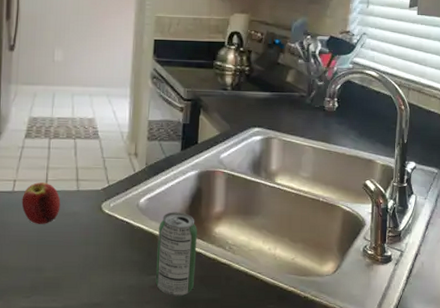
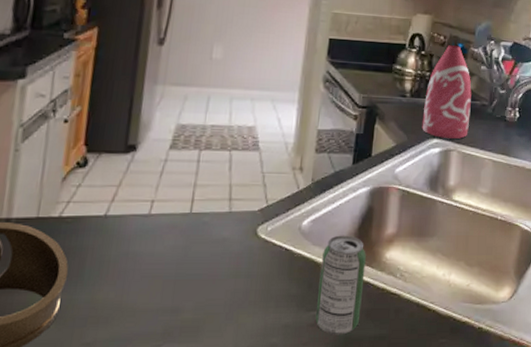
fruit: present [21,182,61,224] -> none [159,203,208,254]
bottle: none [243,41,290,127] -> present [422,45,472,139]

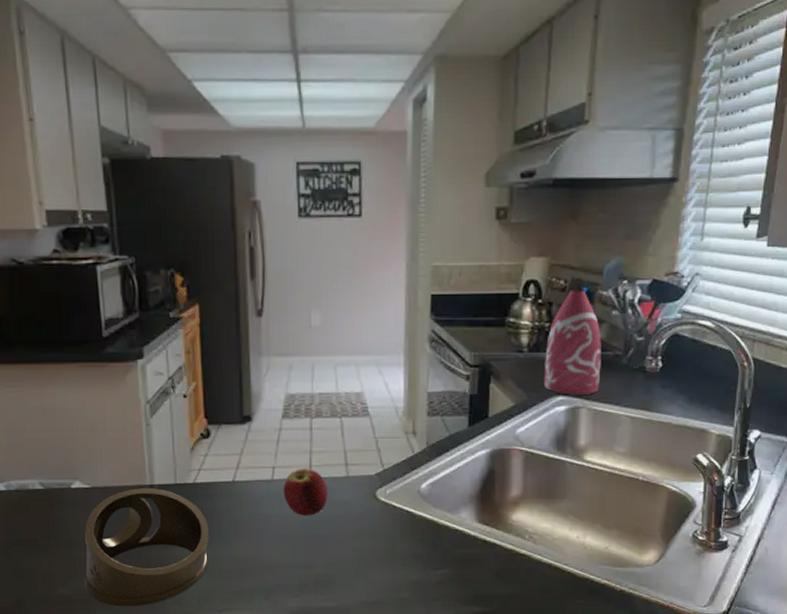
fruit: none [159,203,208,254] -> present [283,469,328,516]
beverage can: present [315,235,366,335] -> none [442,497,490,593]

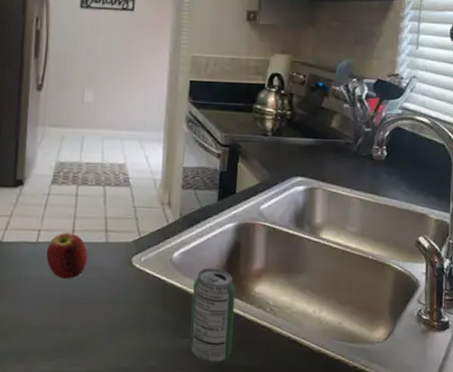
beverage can: none [442,497,490,593] -> present [189,268,235,363]
bottle: present [544,290,601,395] -> none [285,84,335,177]

